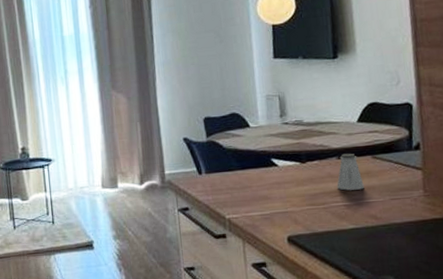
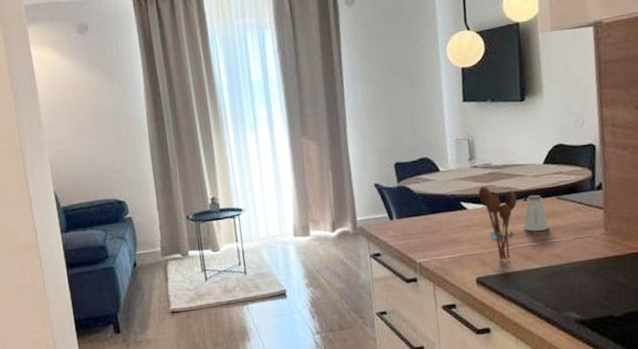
utensil holder: none [289,143,330,219] -> present [478,186,517,260]

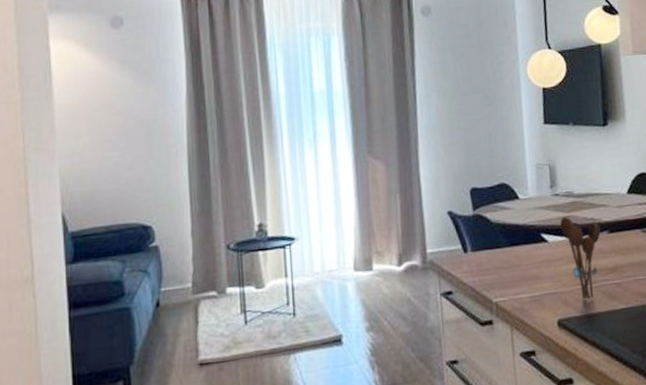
saltshaker: present [523,194,549,232] -> none [607,227,634,268]

